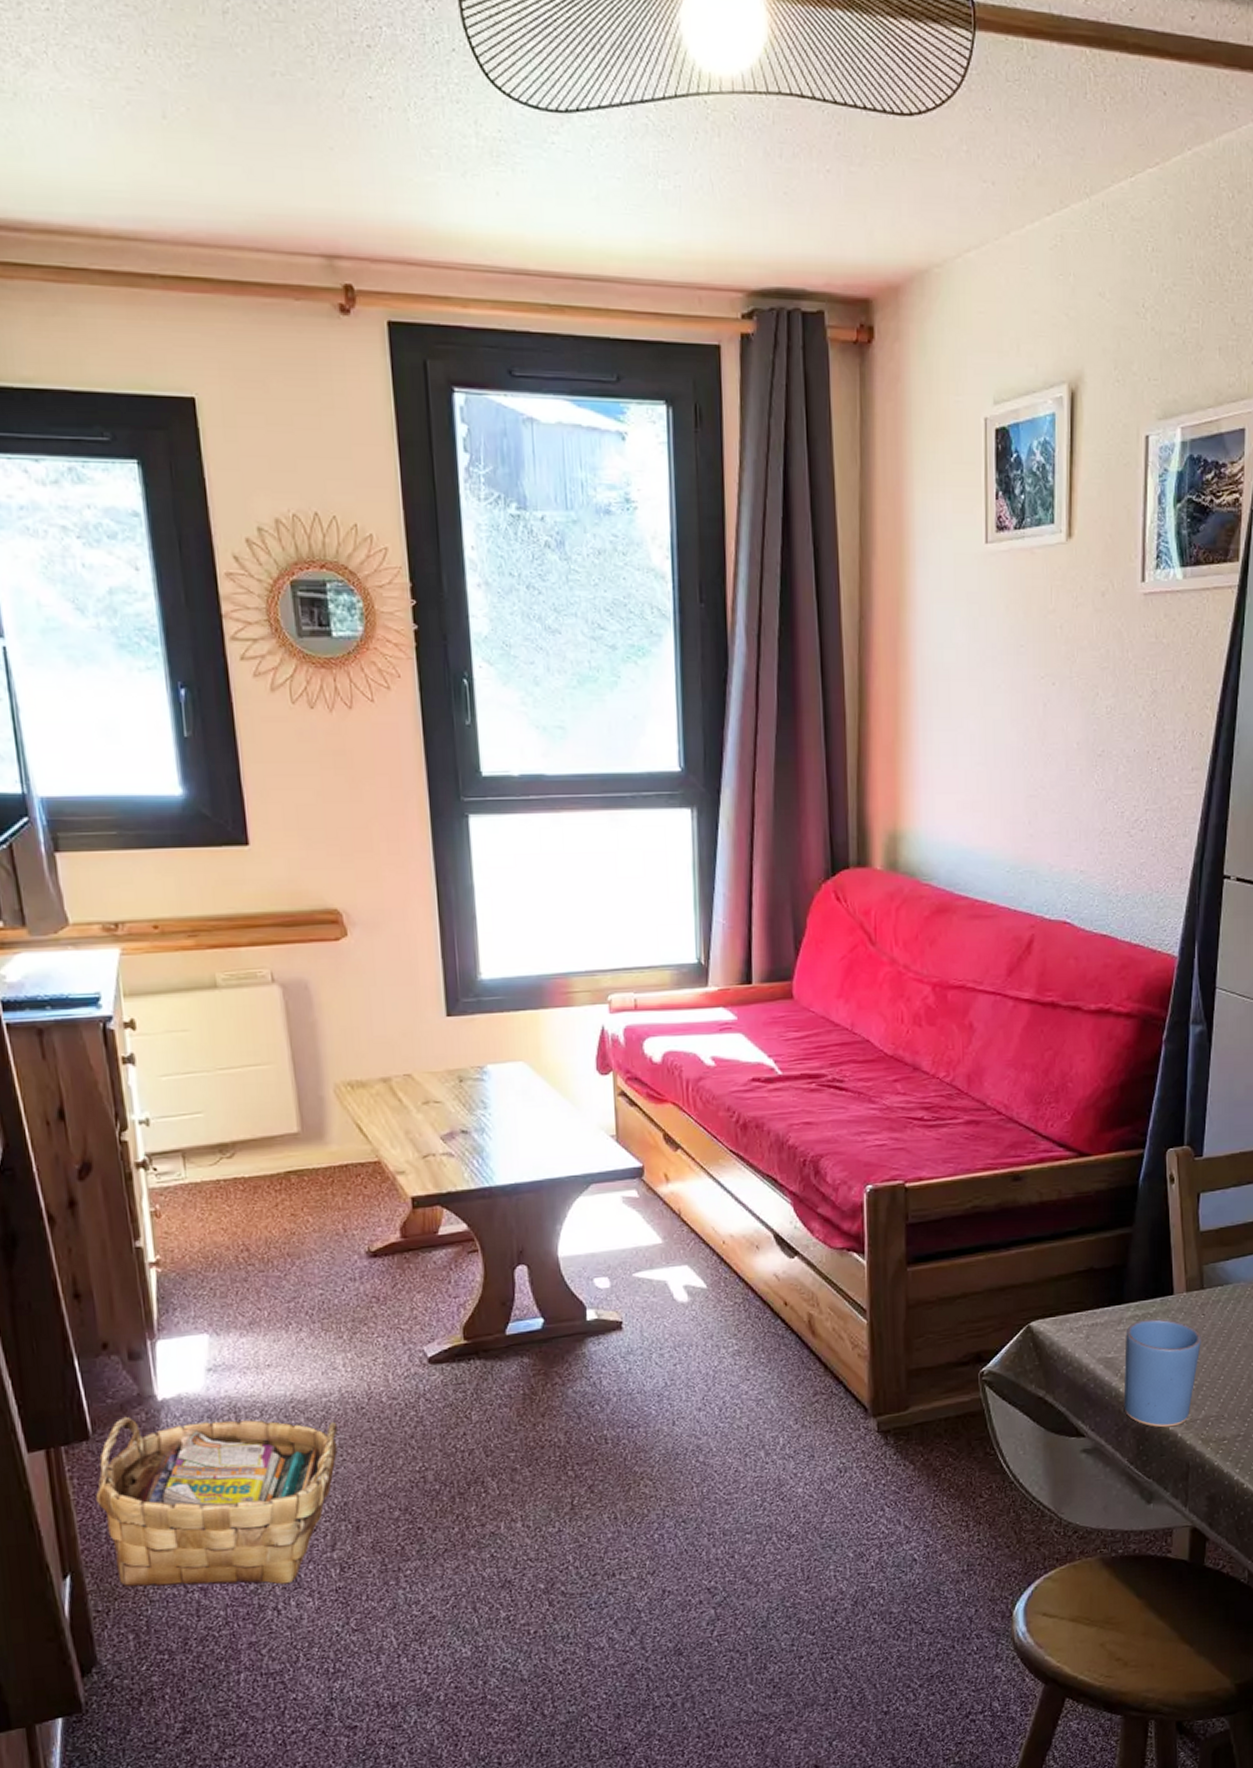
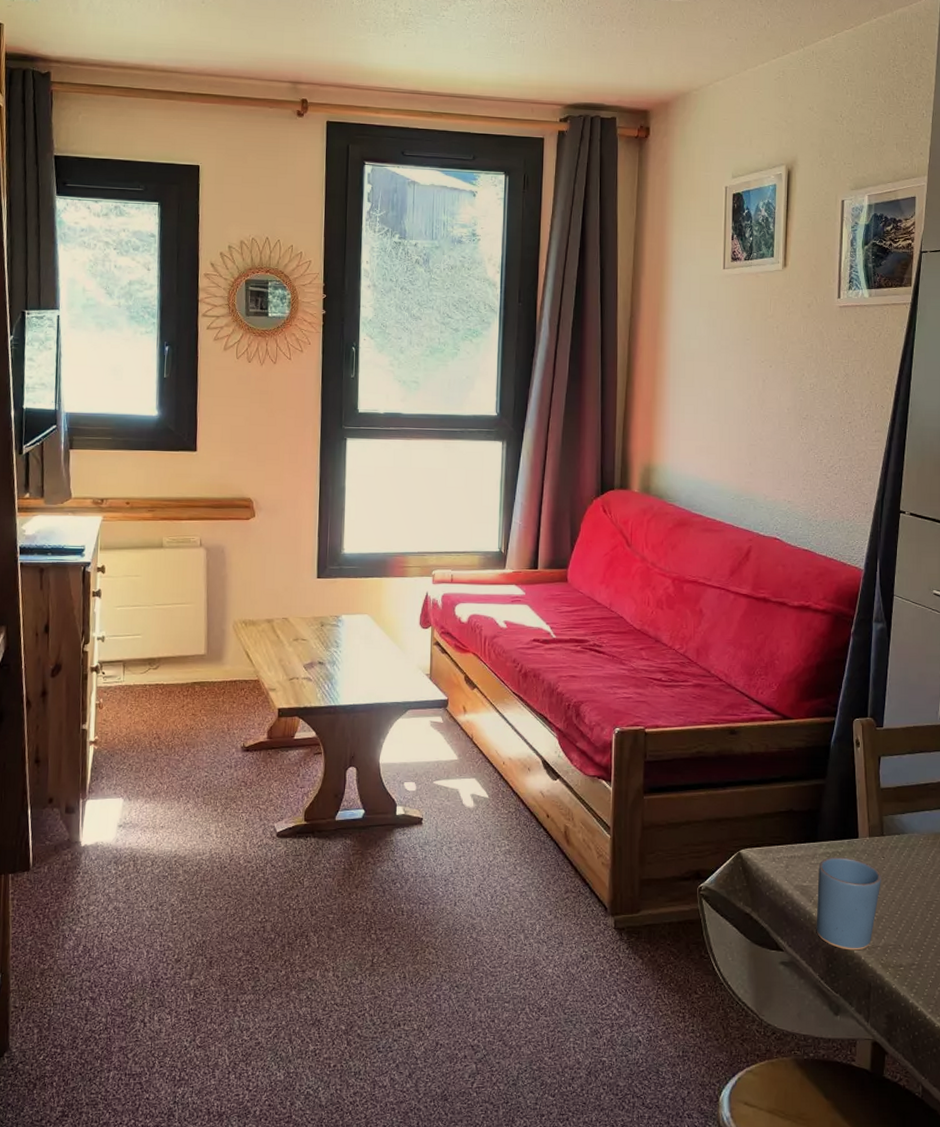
woven basket: present [96,1416,338,1588] -> none [27,855,205,1002]

